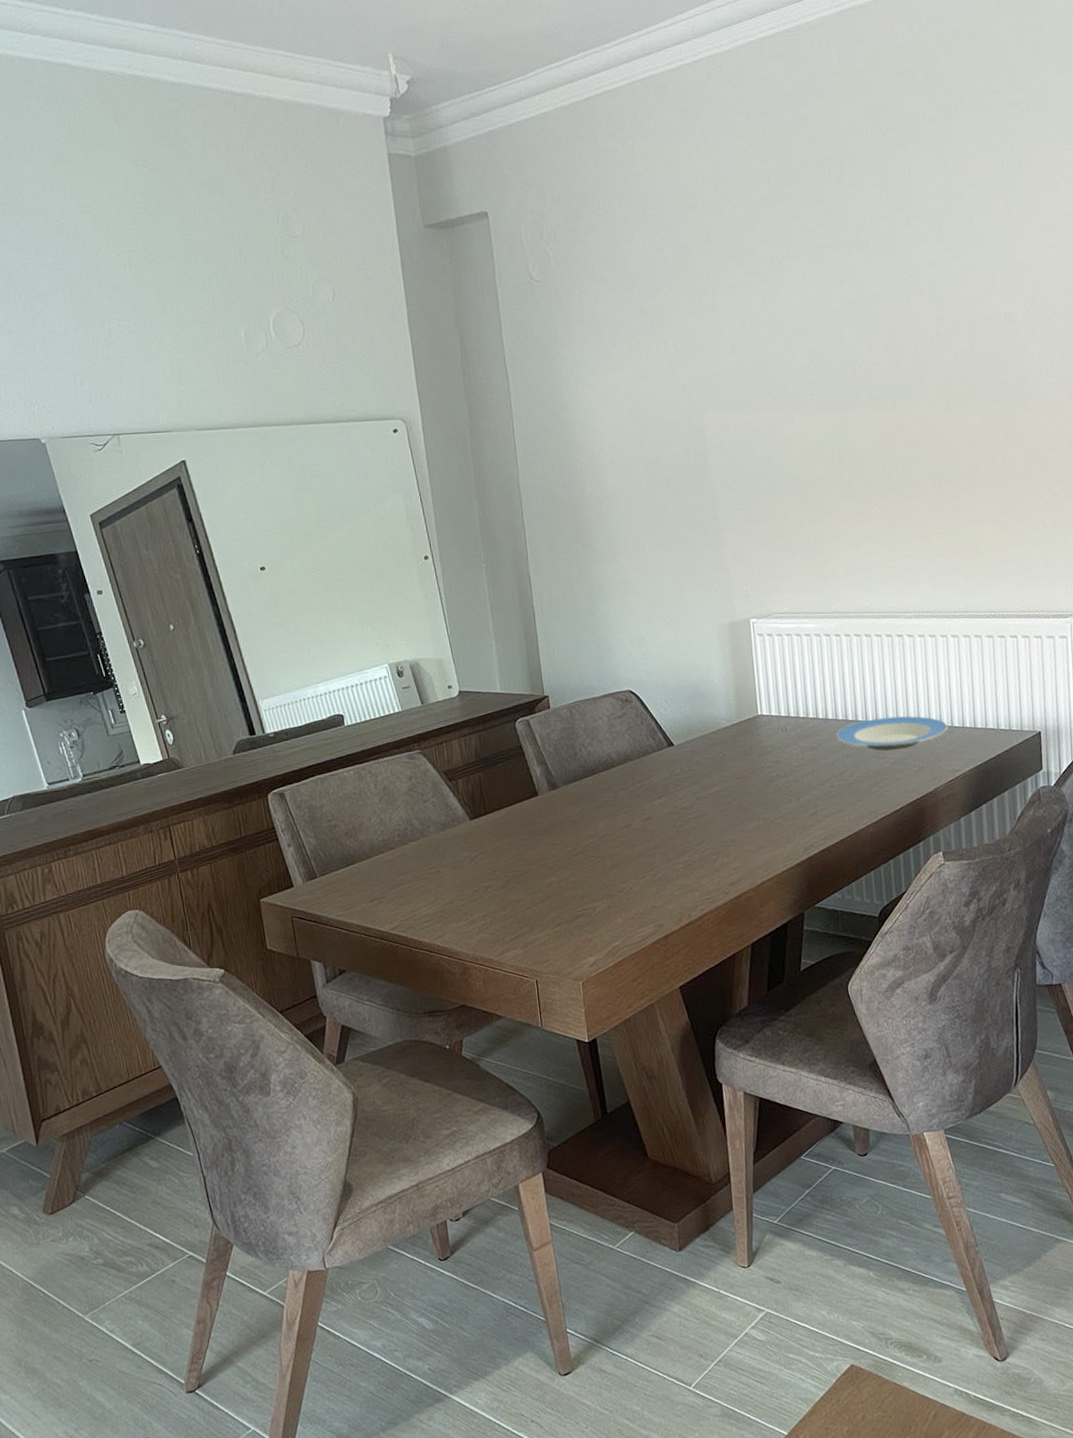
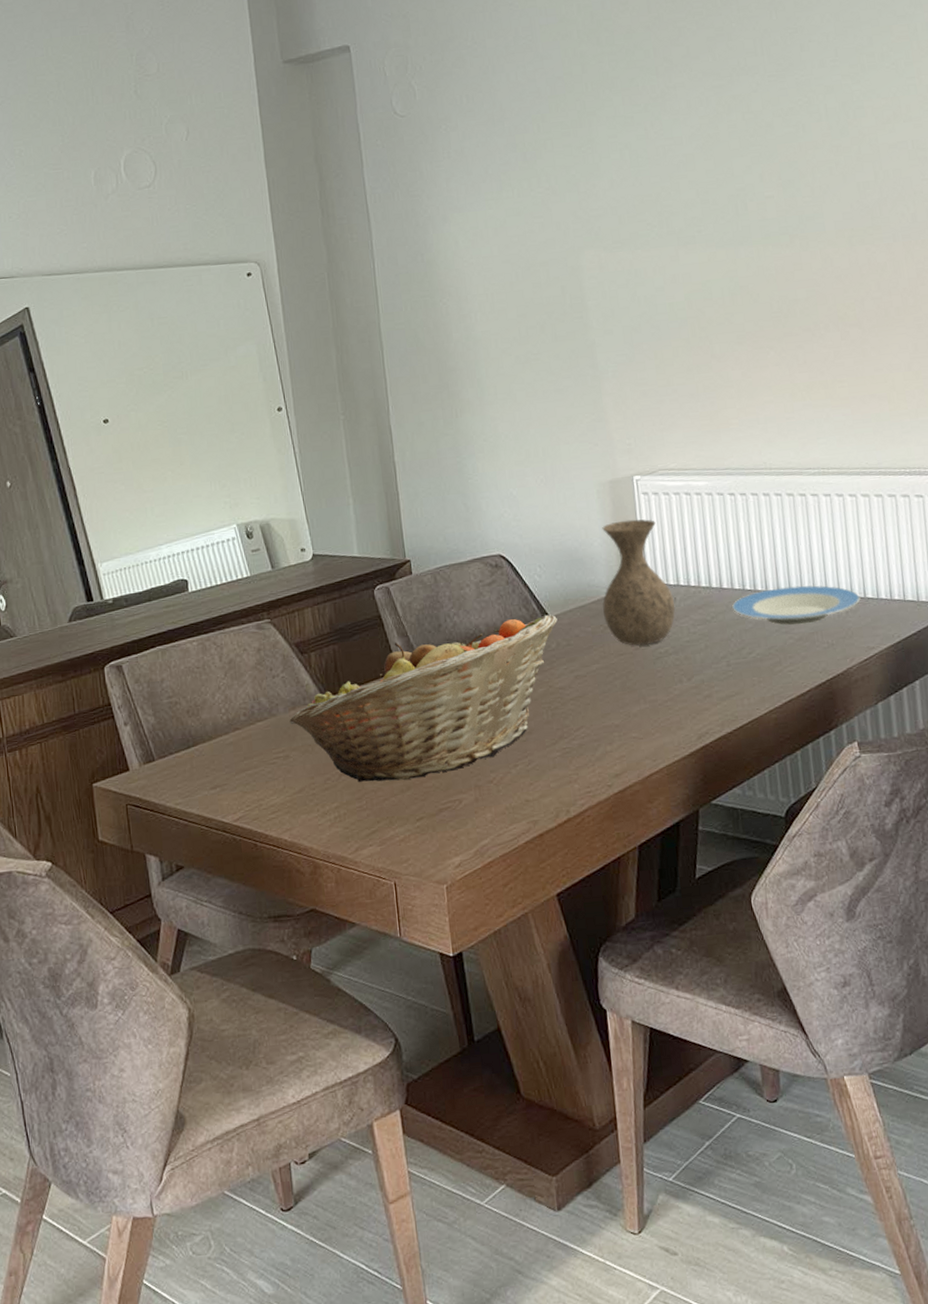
fruit basket: none [439,743,681,894] -> present [289,614,558,782]
vase: none [721,658,786,771] -> present [602,519,675,646]

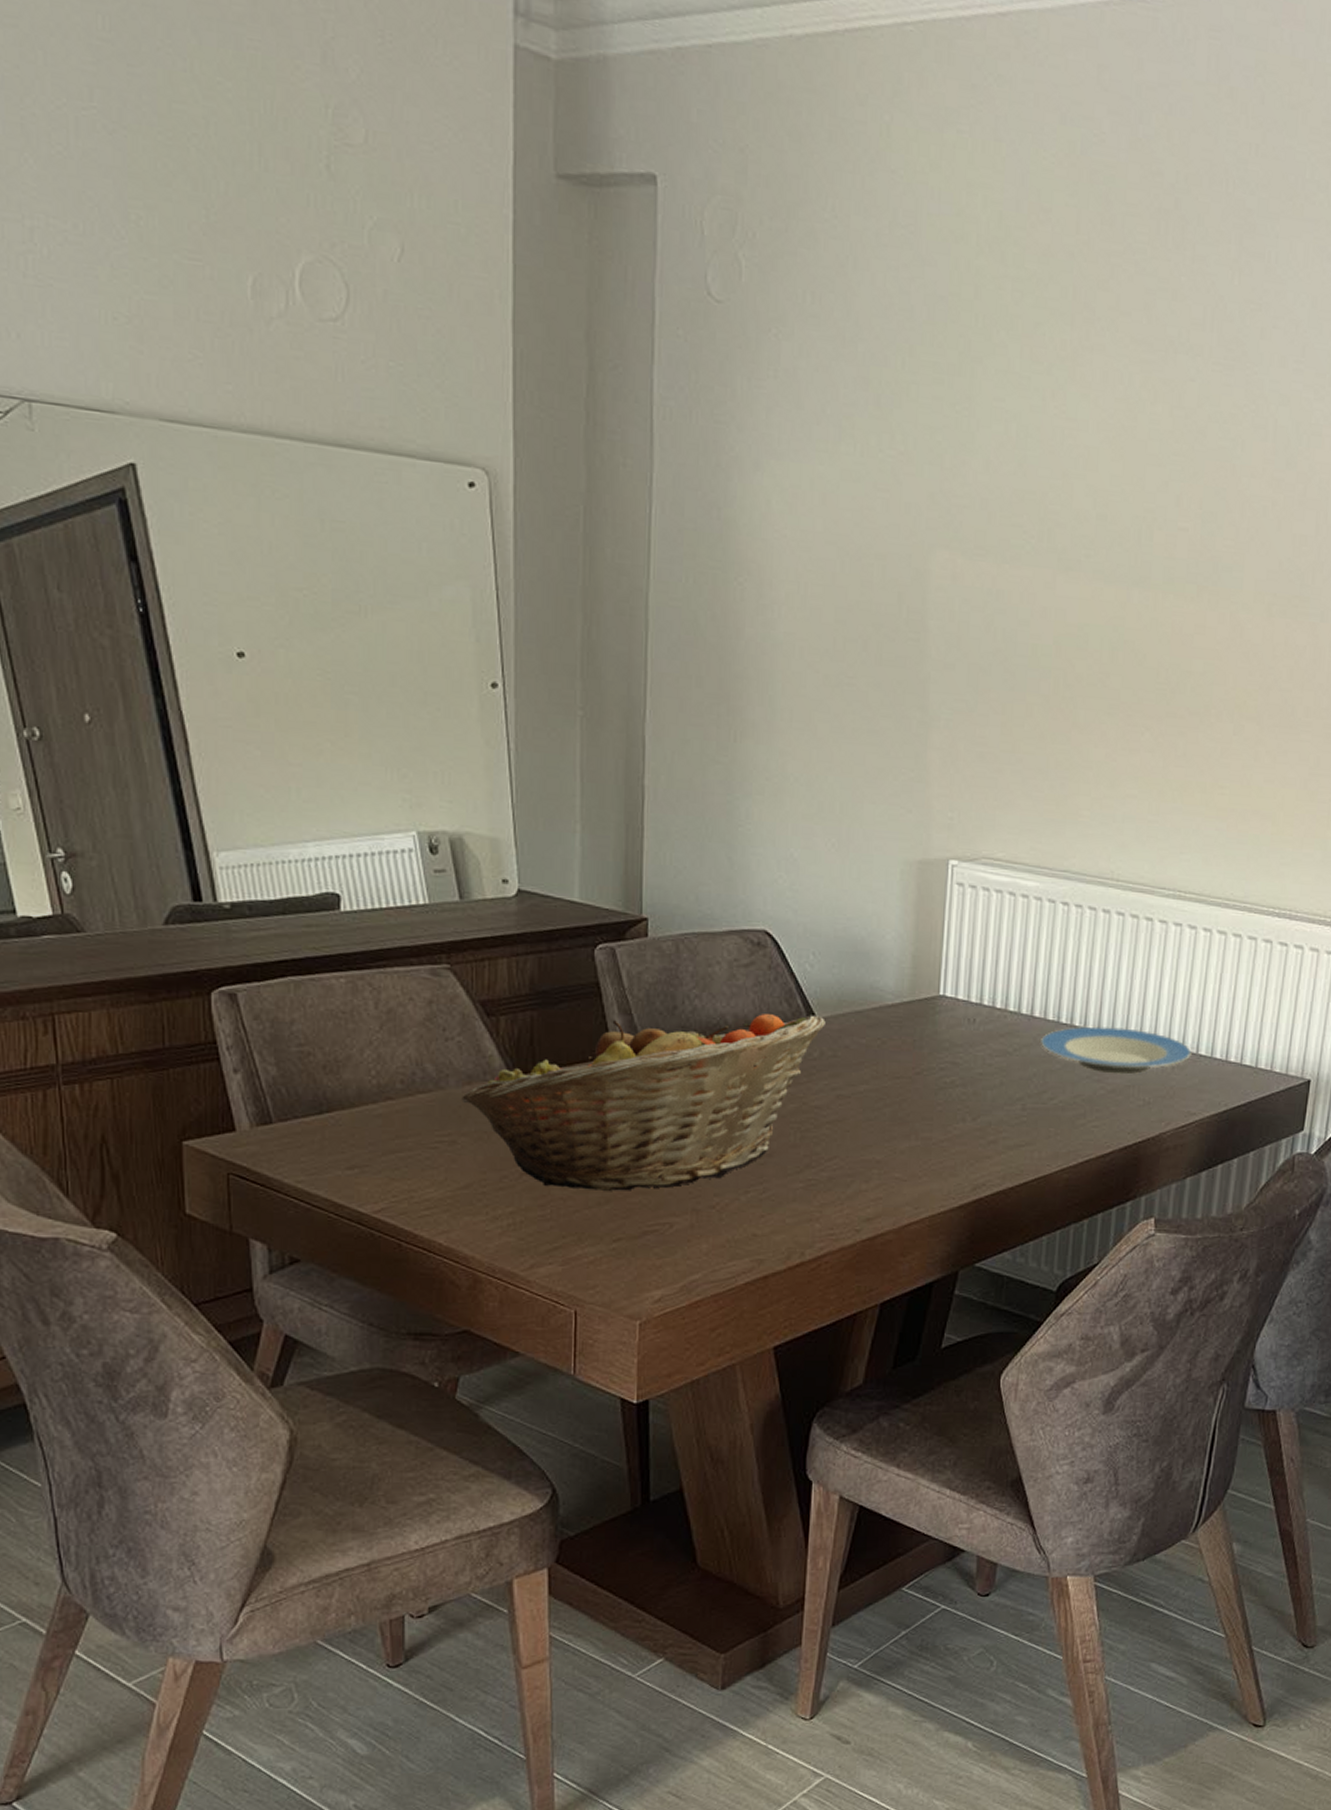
vase: present [602,519,675,646] -> none [884,913,973,1071]

